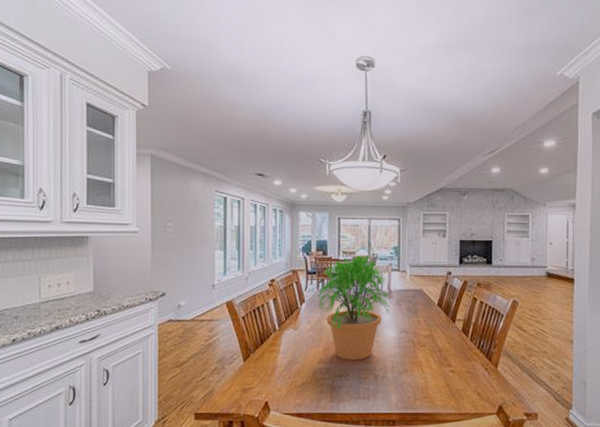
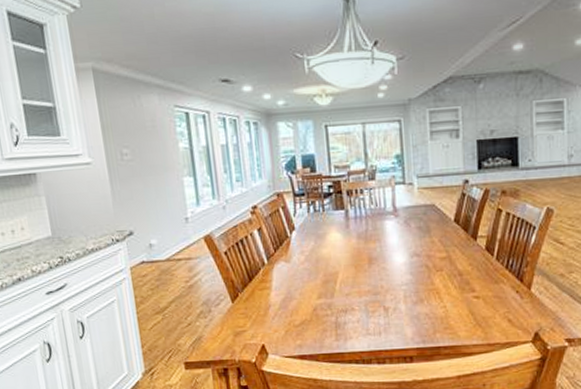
potted plant: present [318,254,391,360] -> none [309,167,398,293]

